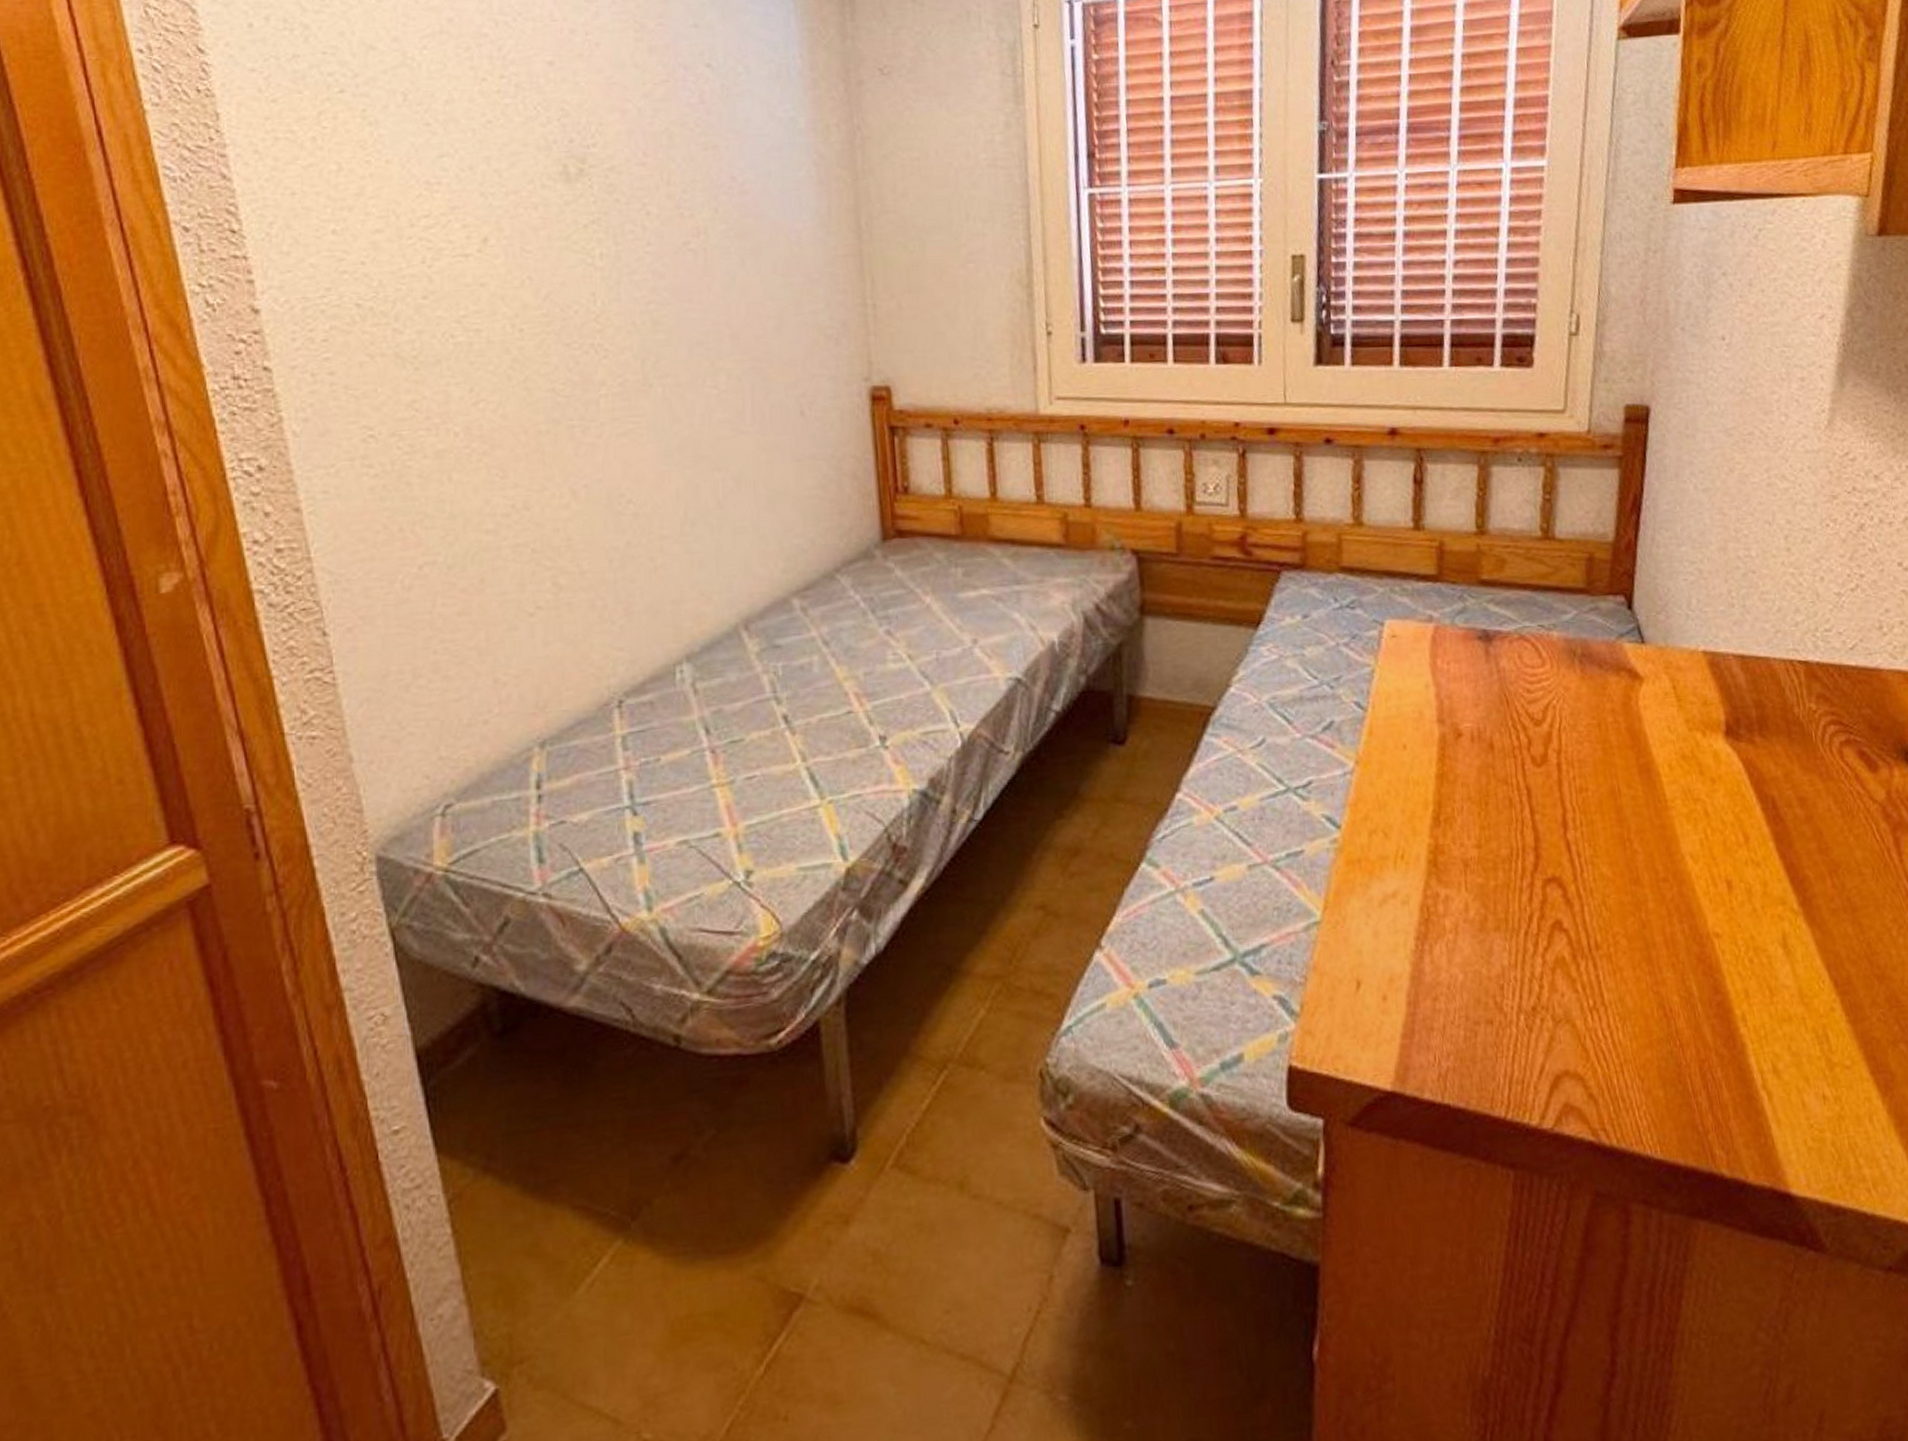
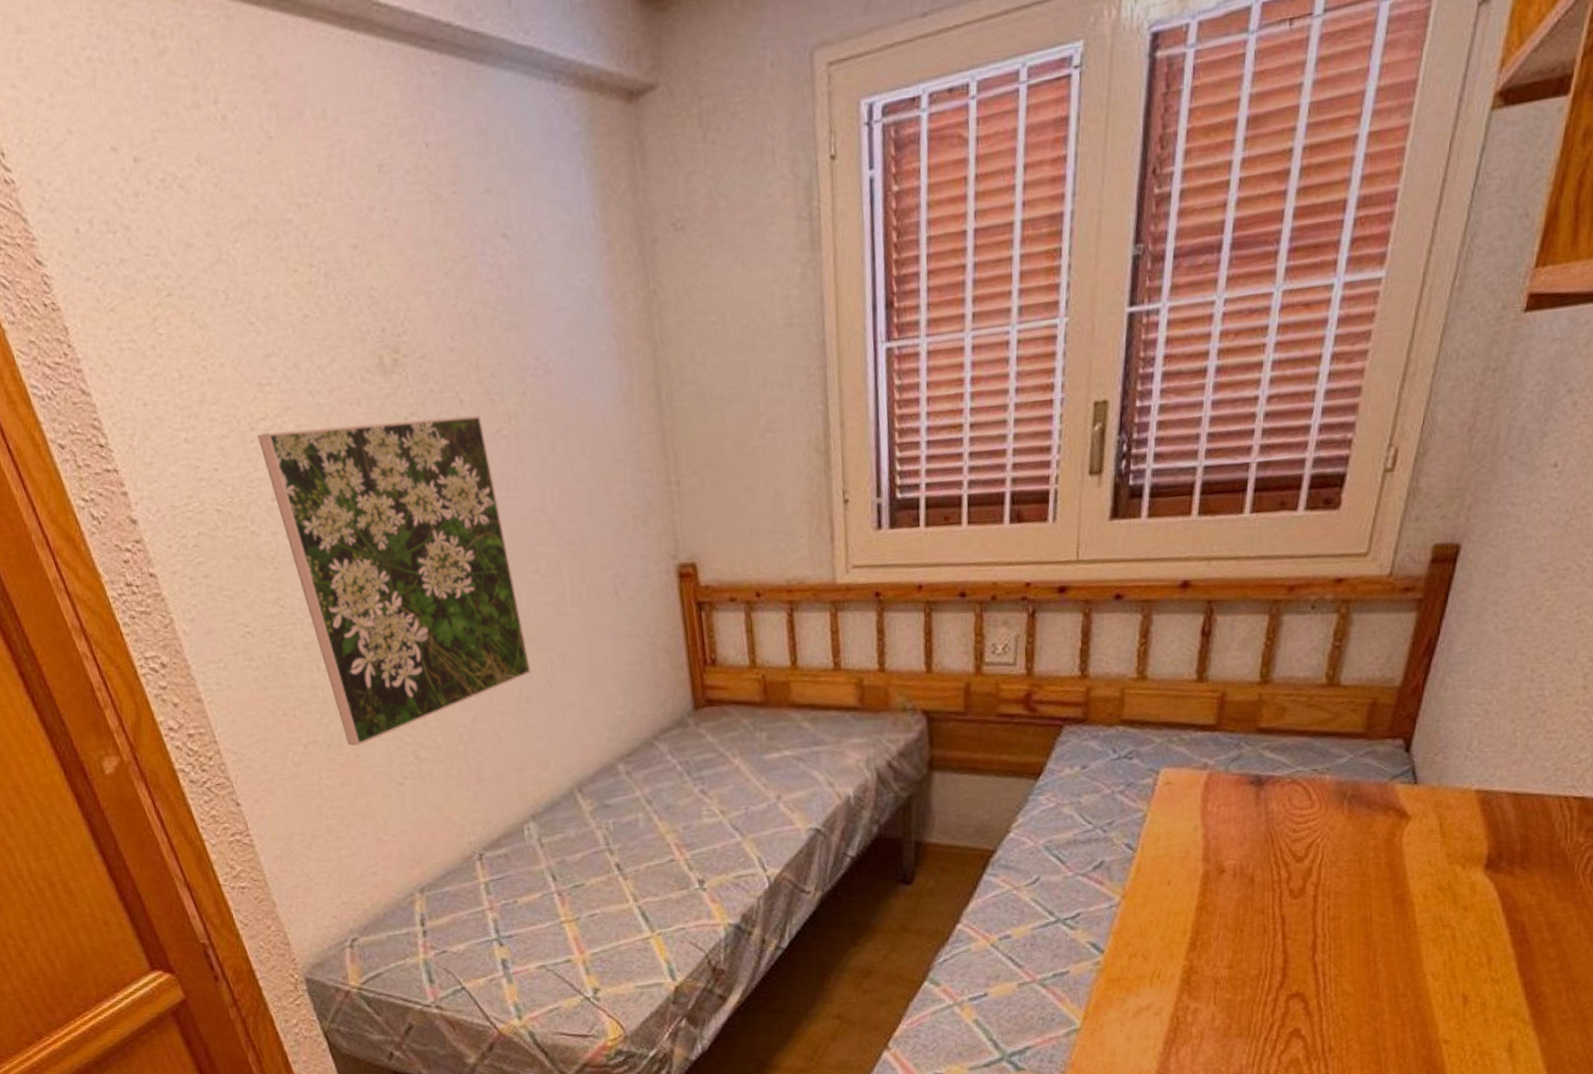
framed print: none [417,227,700,569] -> present [257,415,531,746]

